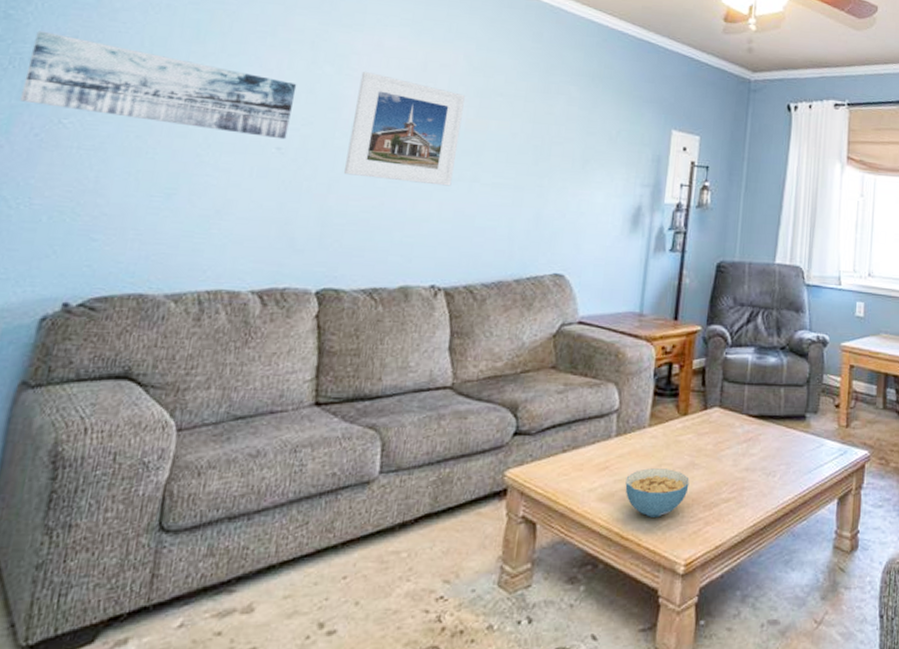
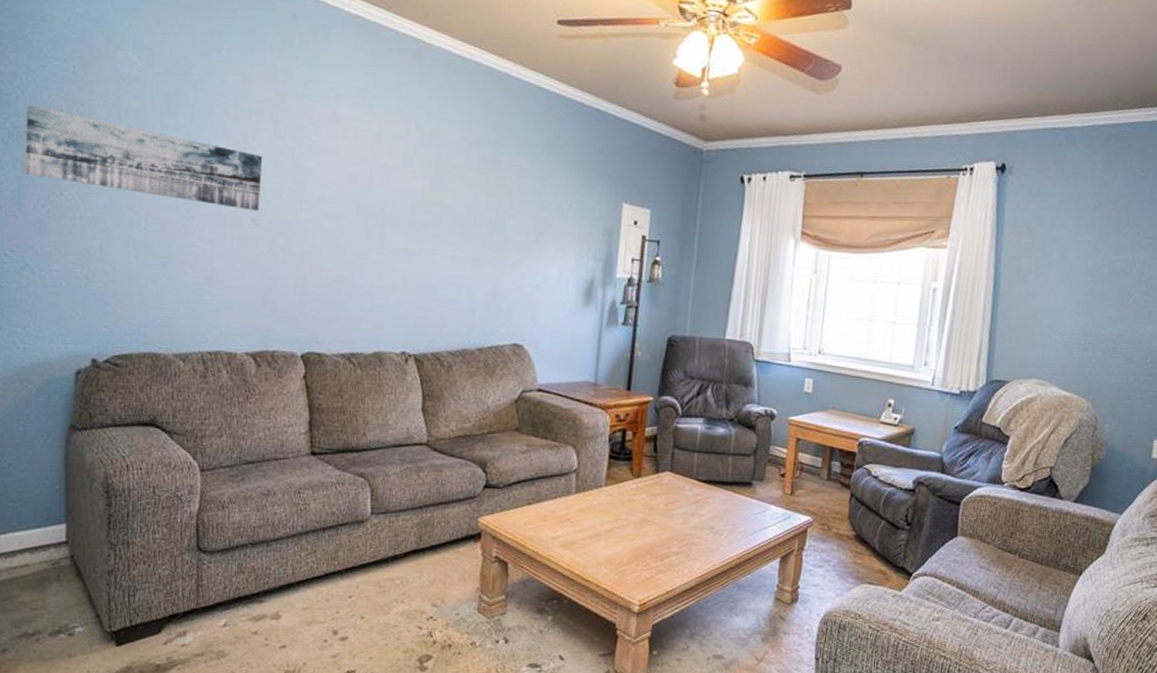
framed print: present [344,71,465,186] -> none [315,142,420,258]
cereal bowl: present [625,468,690,517] -> none [585,522,643,564]

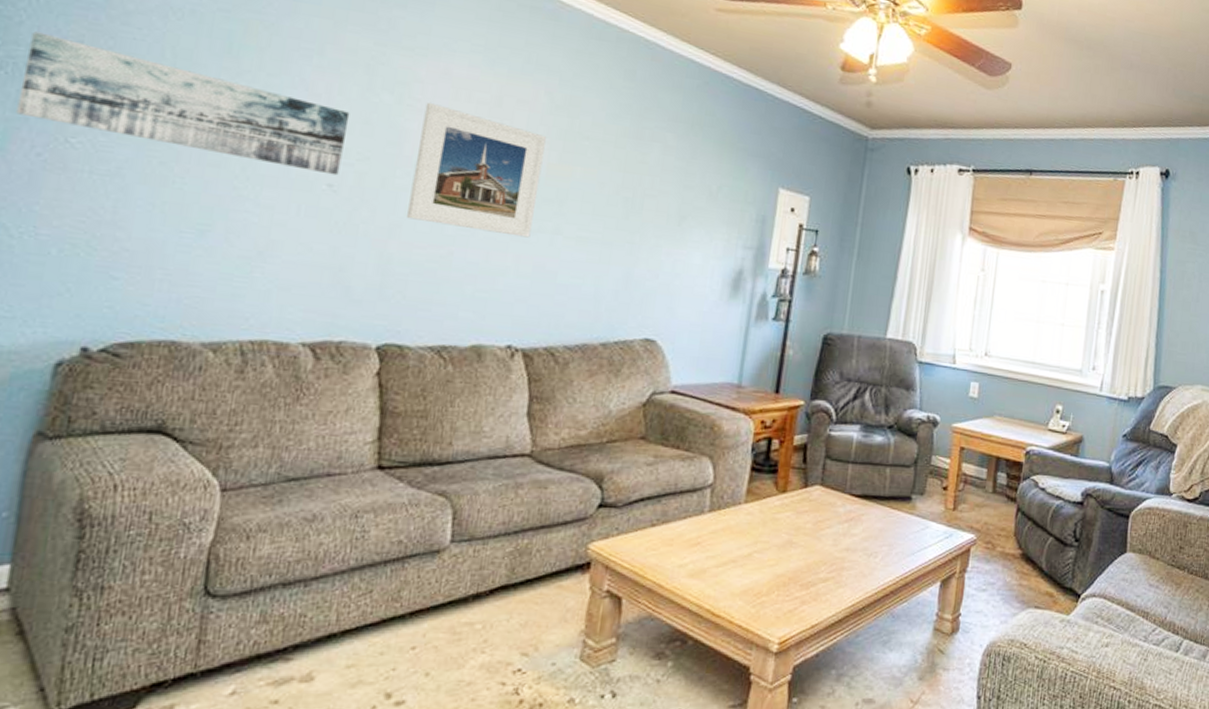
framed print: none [315,142,420,258] -> present [407,102,546,238]

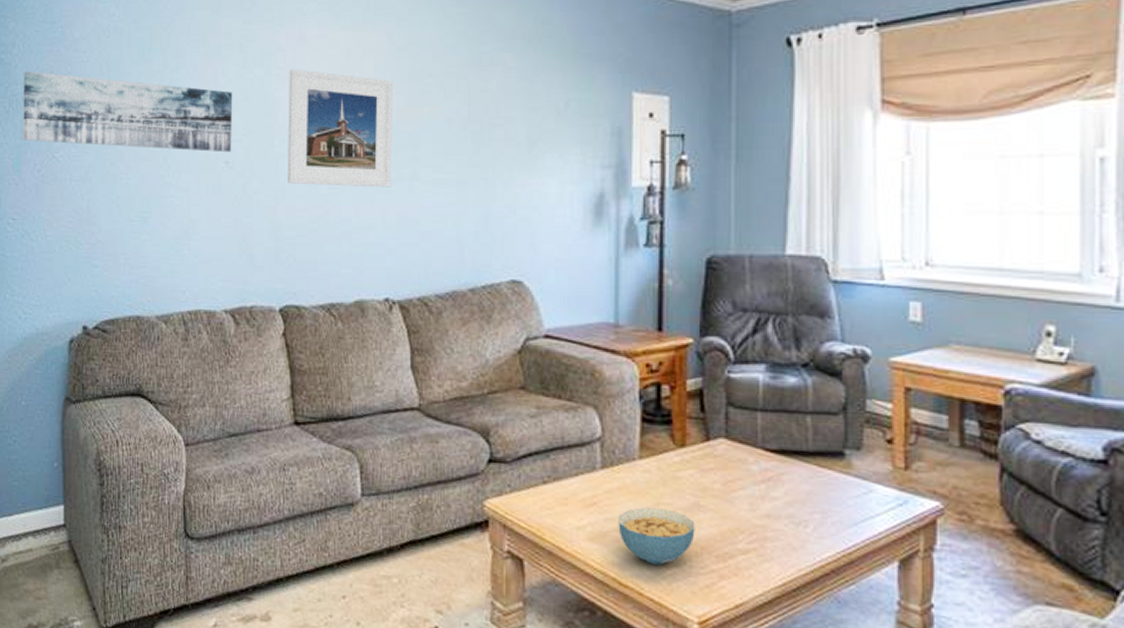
cereal bowl: none [718,545,786,595] -> present [618,507,695,565]

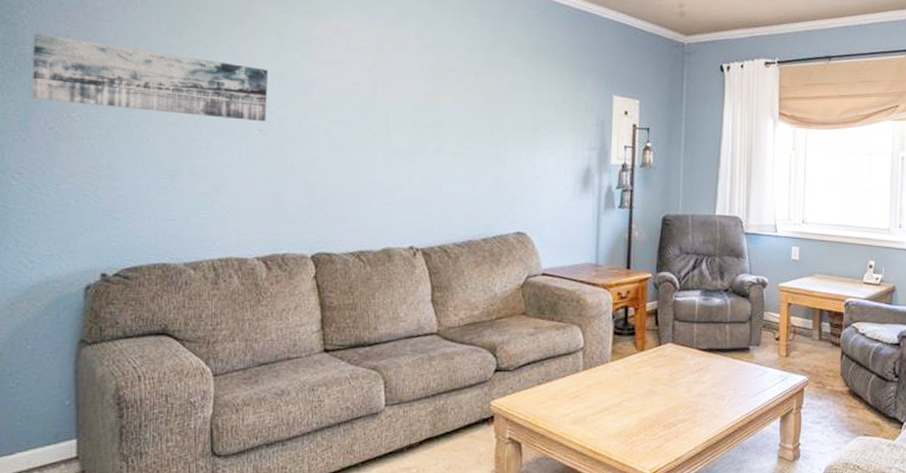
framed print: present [288,68,393,188] -> none [321,54,420,158]
cereal bowl: present [618,507,695,565] -> none [594,396,650,436]

